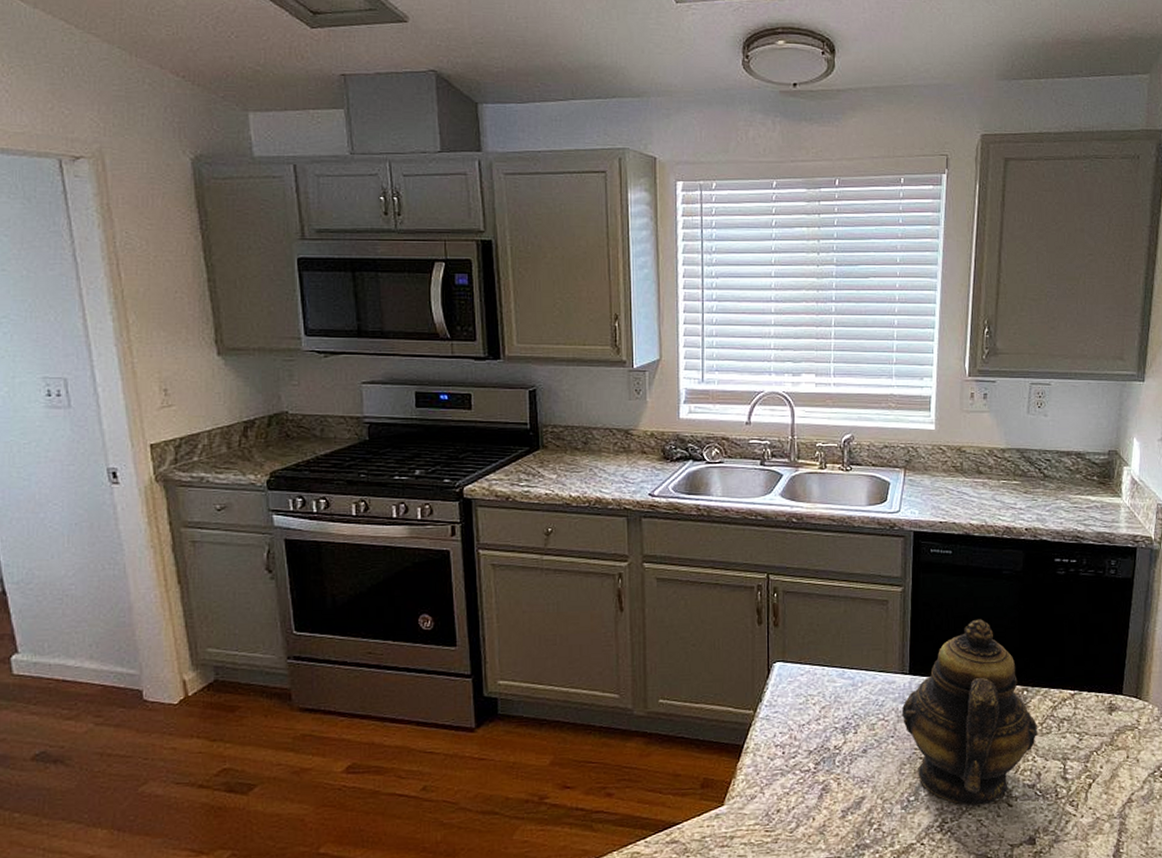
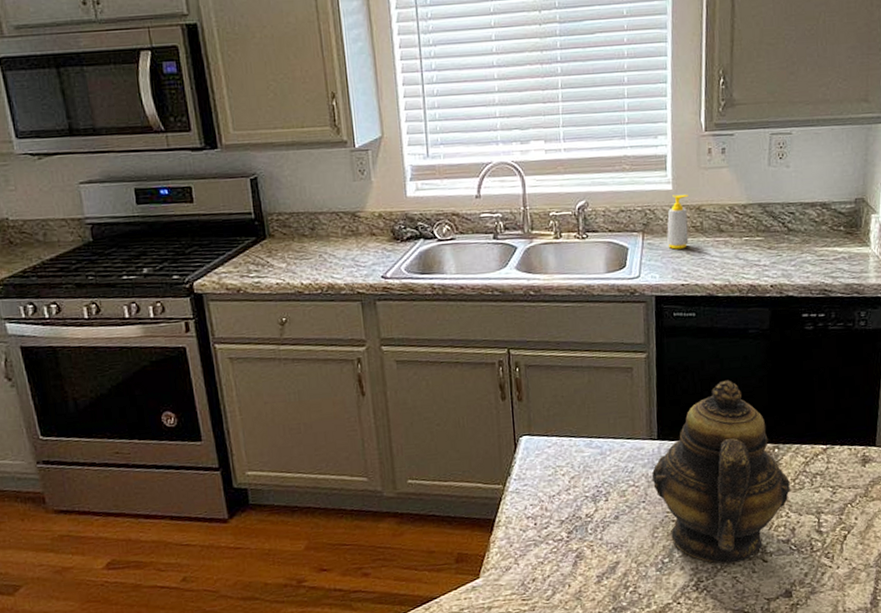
soap bottle: none [928,435,950,487] -> present [667,194,689,250]

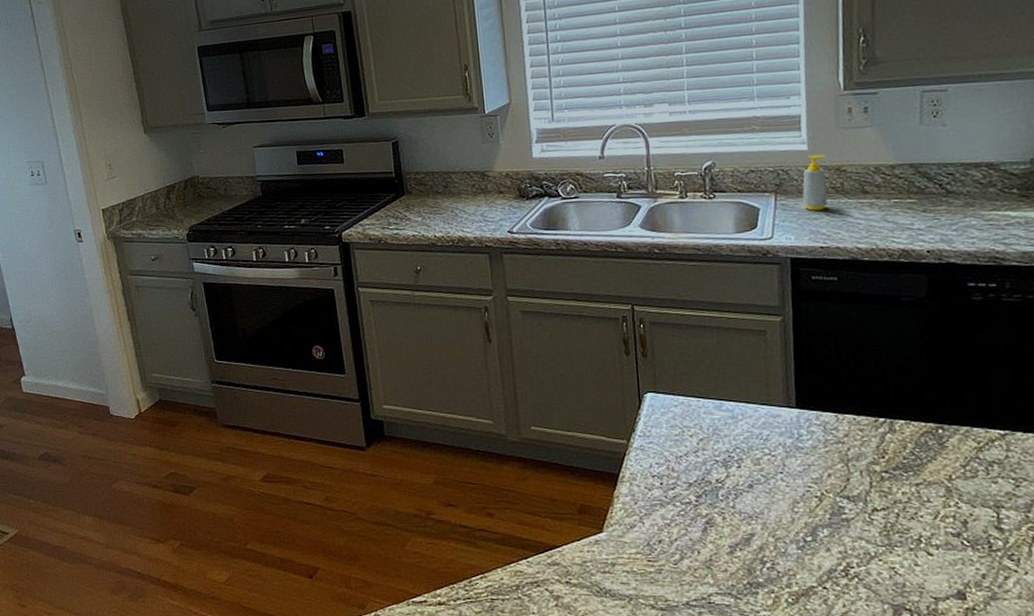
teapot: present [652,380,790,563] -> none [790,350,960,550]

